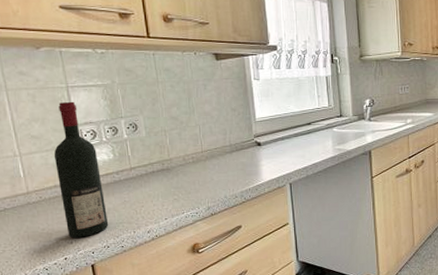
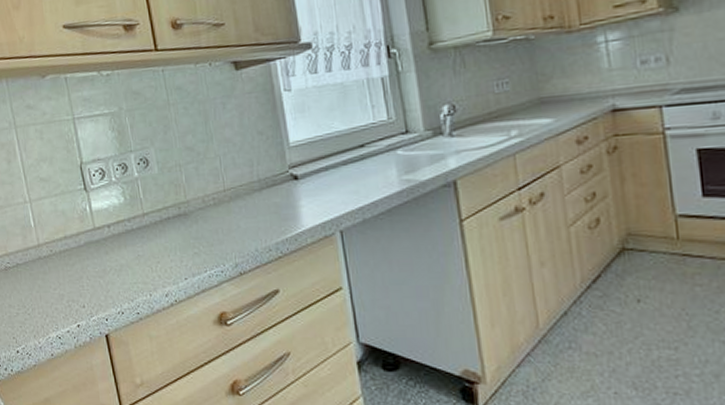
wine bottle: present [54,101,109,238] -> none [62,135,122,300]

